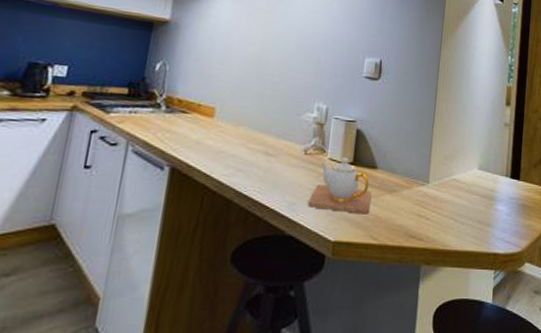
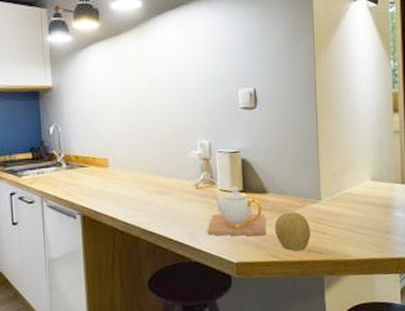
fruit: none [378,192,415,236] -> present [274,212,311,252]

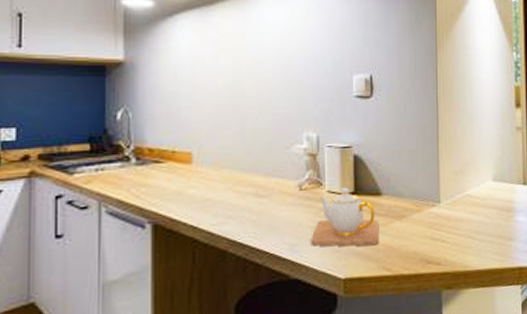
fruit: present [274,212,311,252] -> none [388,217,429,263]

